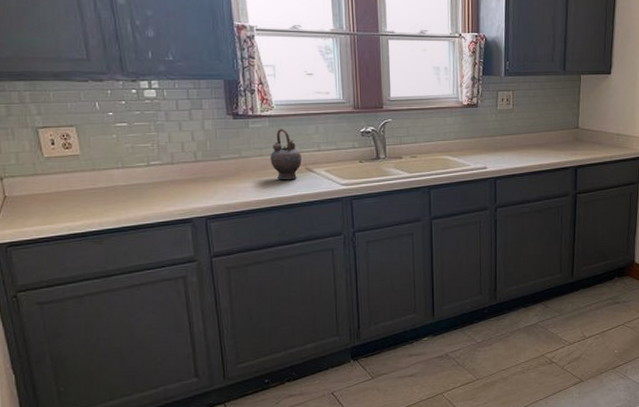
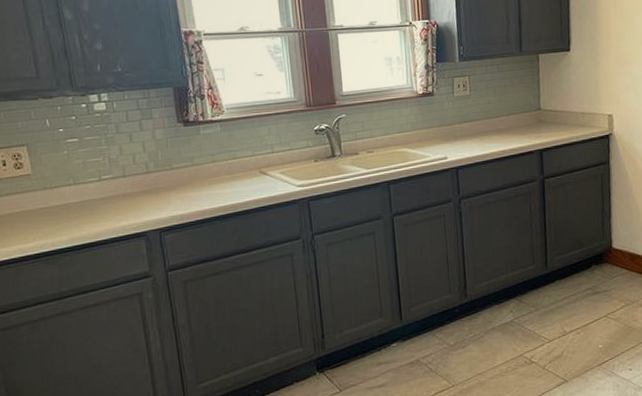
teapot: present [270,129,302,180] -> none [223,133,255,186]

